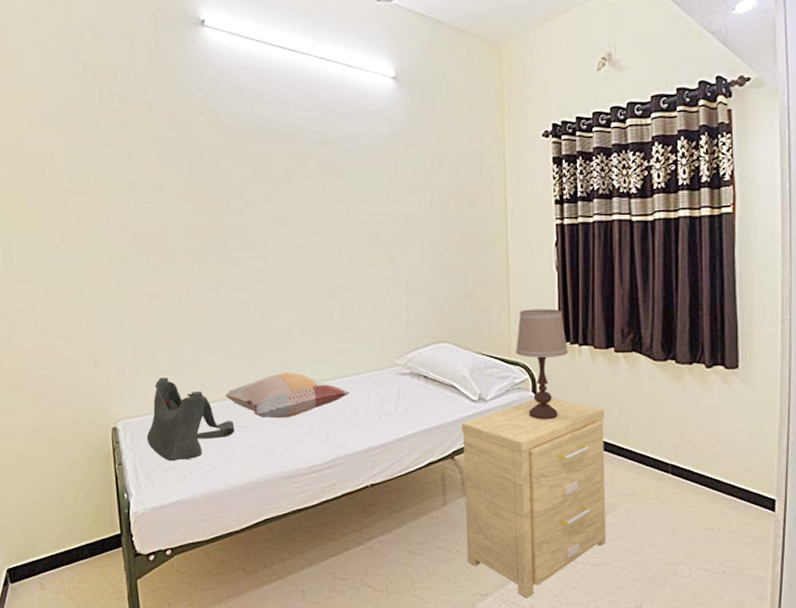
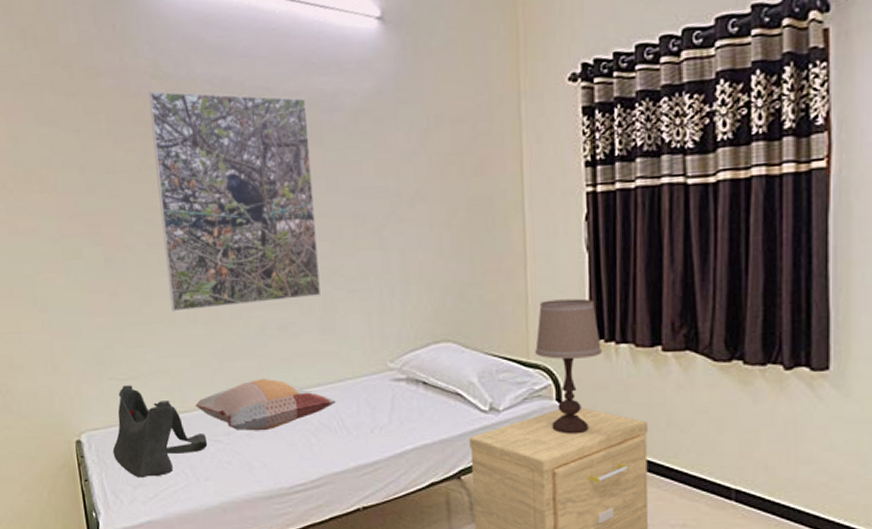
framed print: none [196,124,340,313] -> present [149,91,322,312]

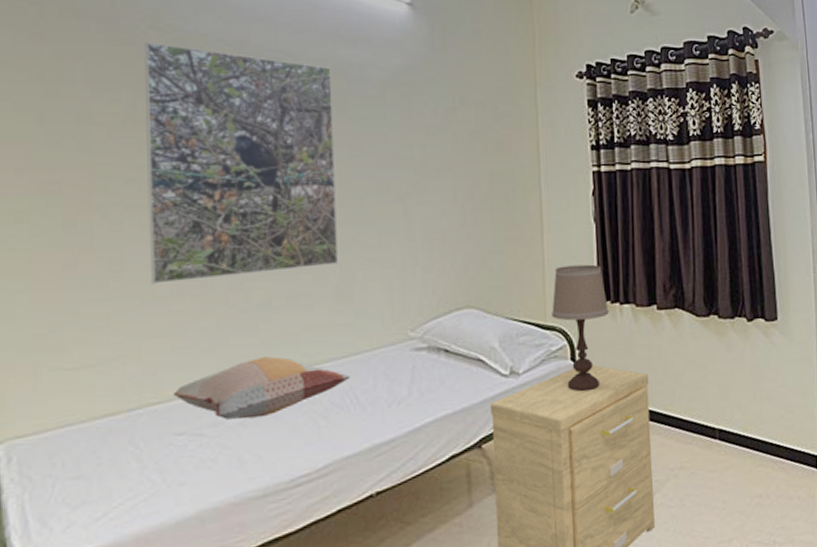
shoulder bag: present [112,385,208,479] -> none [45,375,186,495]

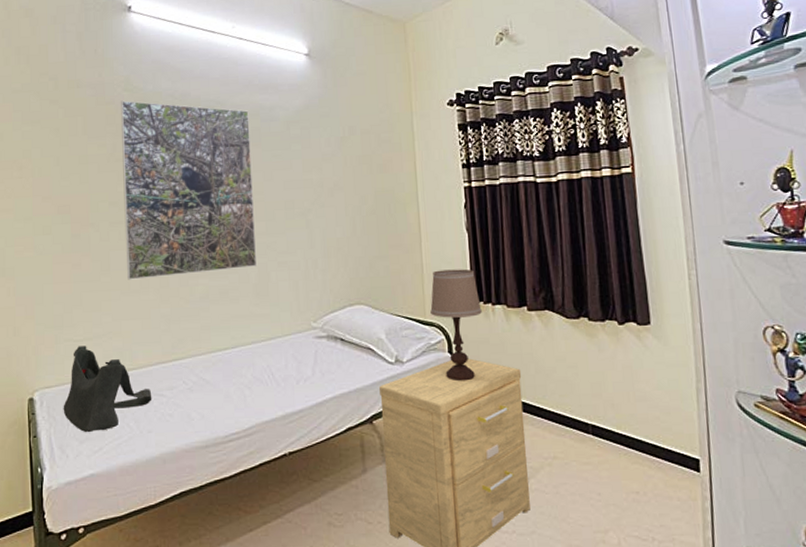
shoulder bag: none [45,375,186,495] -> present [63,346,152,433]
decorative pillow: present [174,356,350,420] -> none [144,337,267,386]

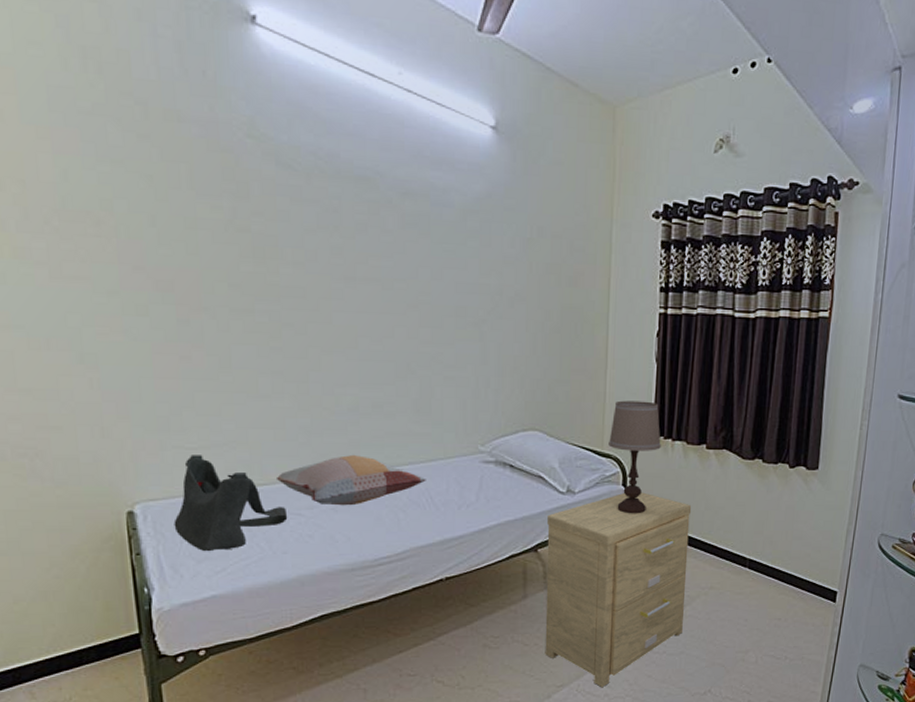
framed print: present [121,100,258,280] -> none [242,150,419,382]
decorative pillow: none [144,337,267,386] -> present [277,454,426,506]

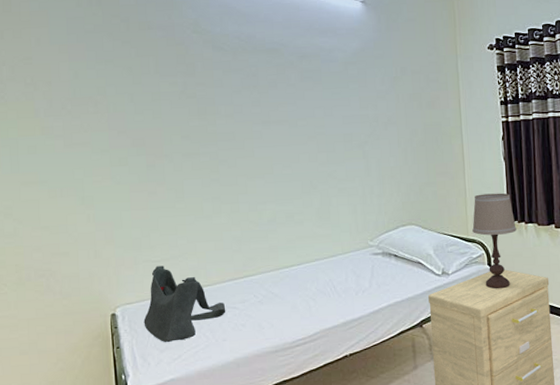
decorative pillow: present [277,454,426,506] -> none [217,256,329,299]

